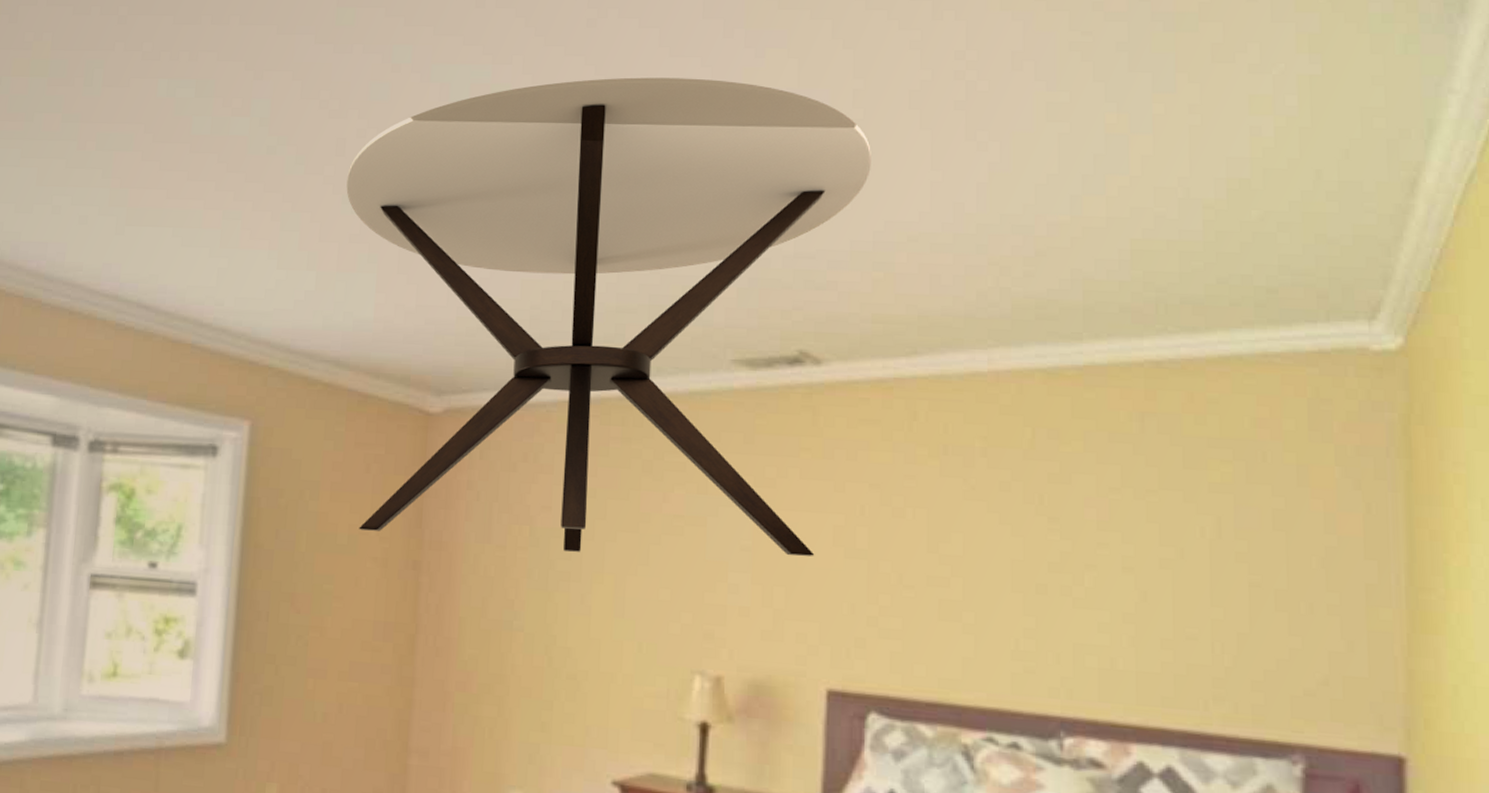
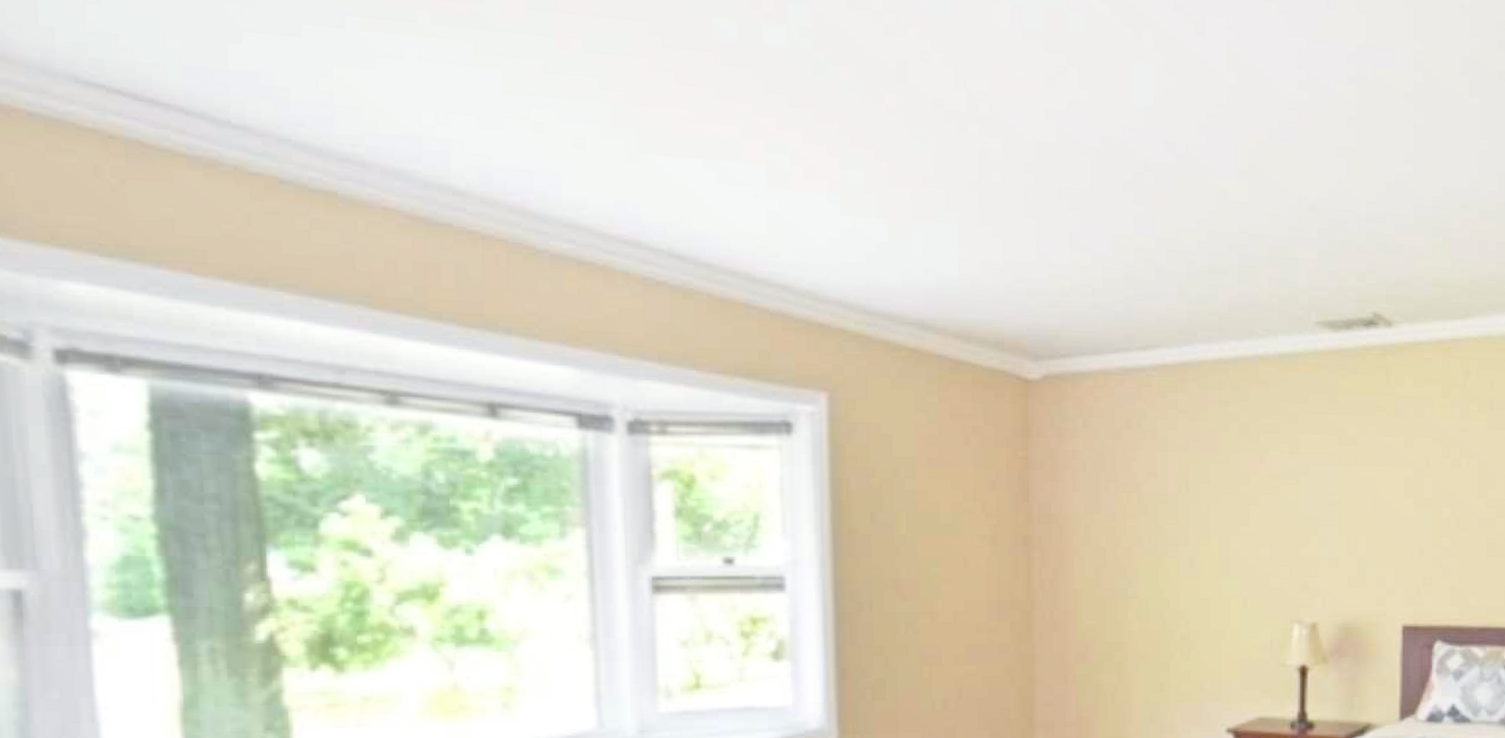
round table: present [346,77,871,557] -> none [913,15,1430,518]

